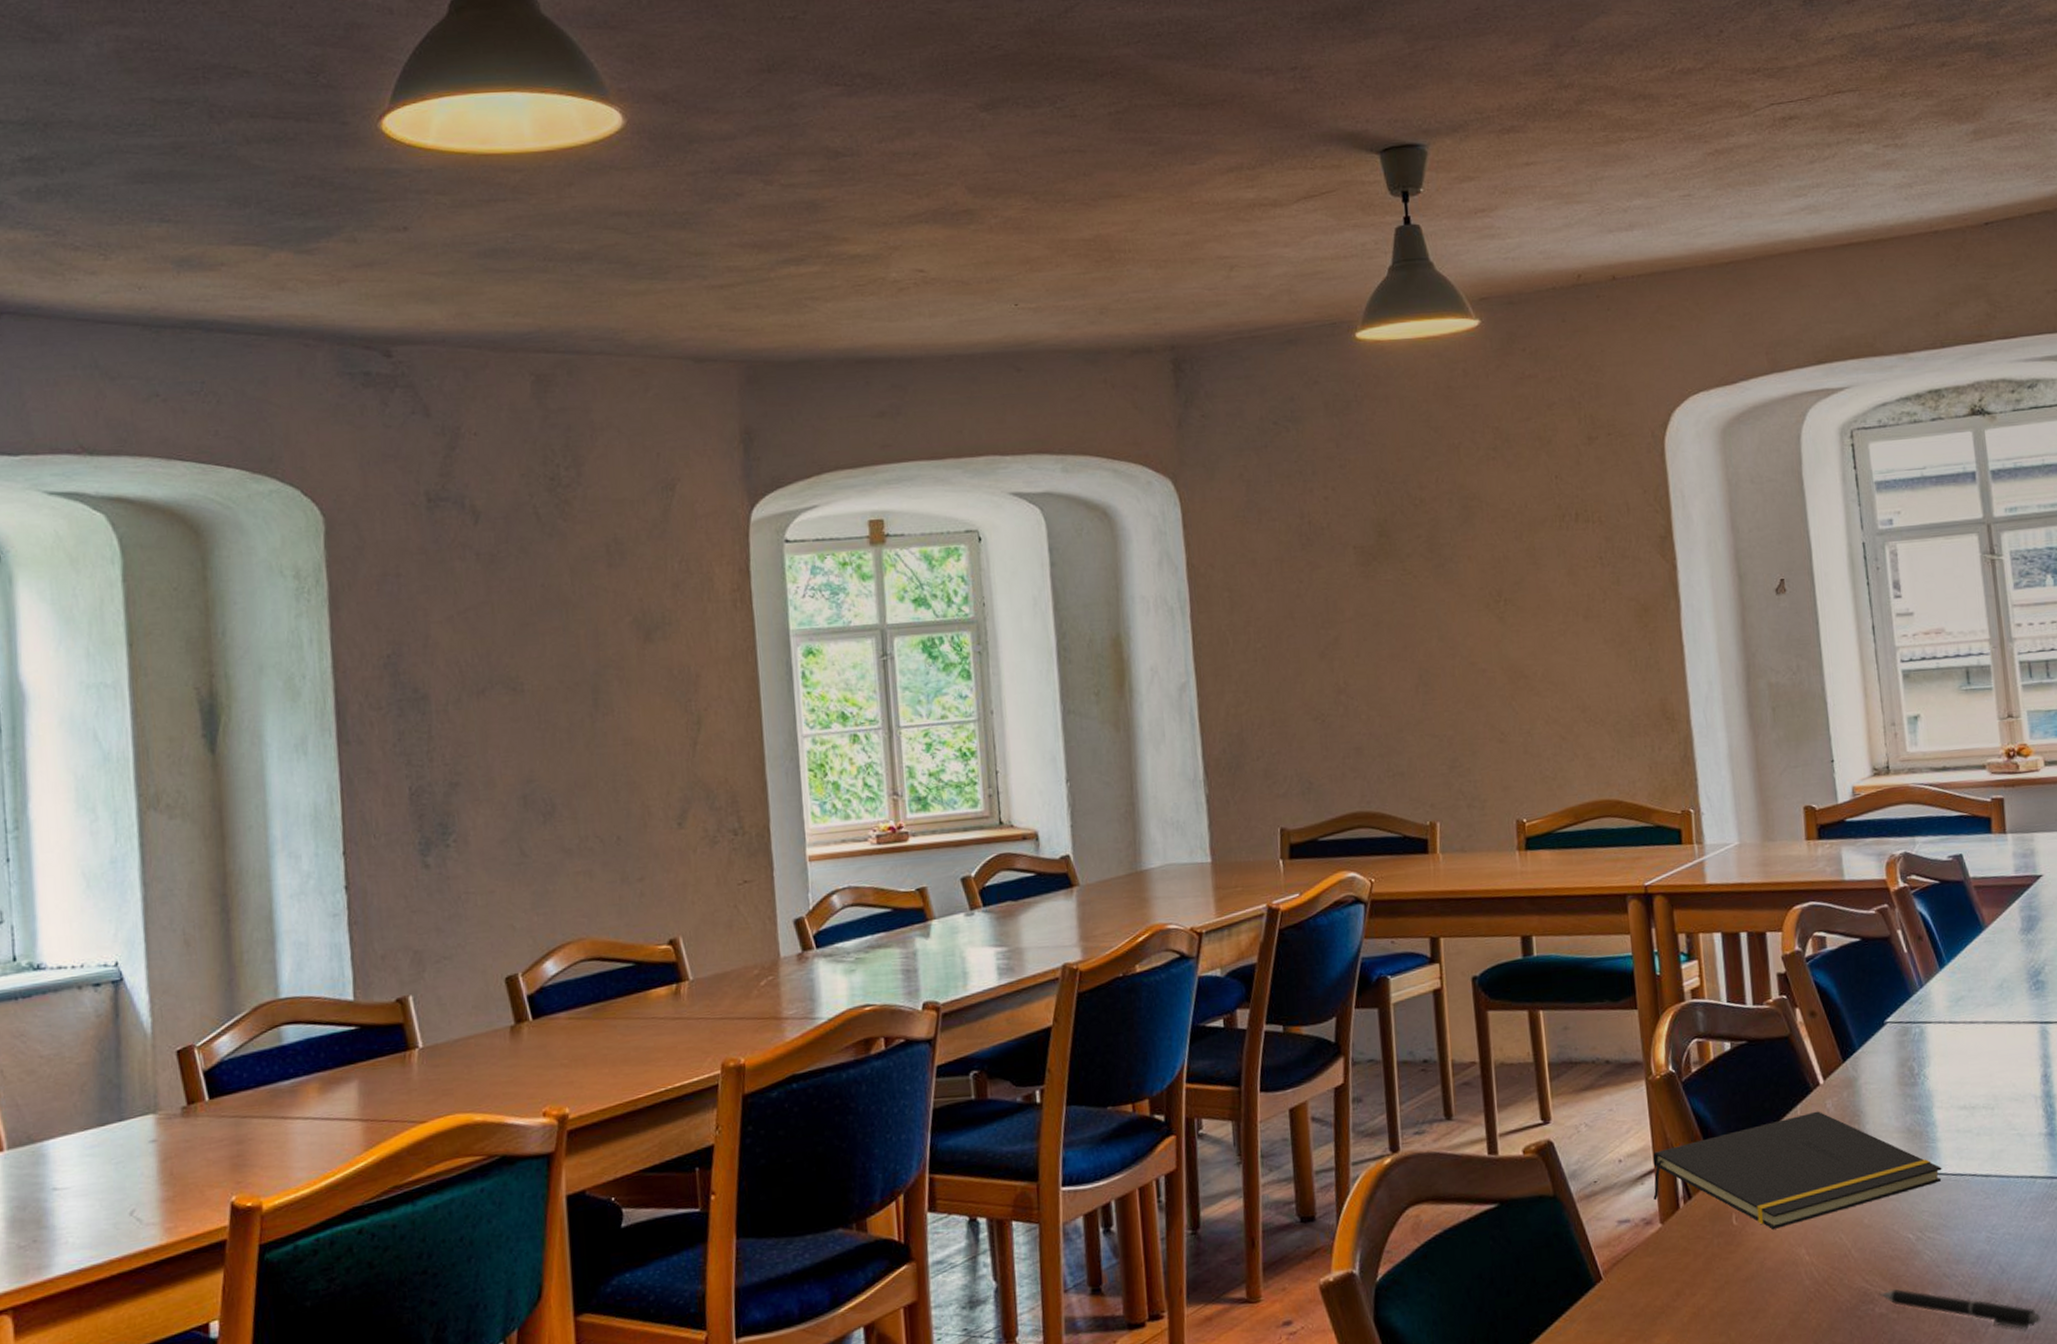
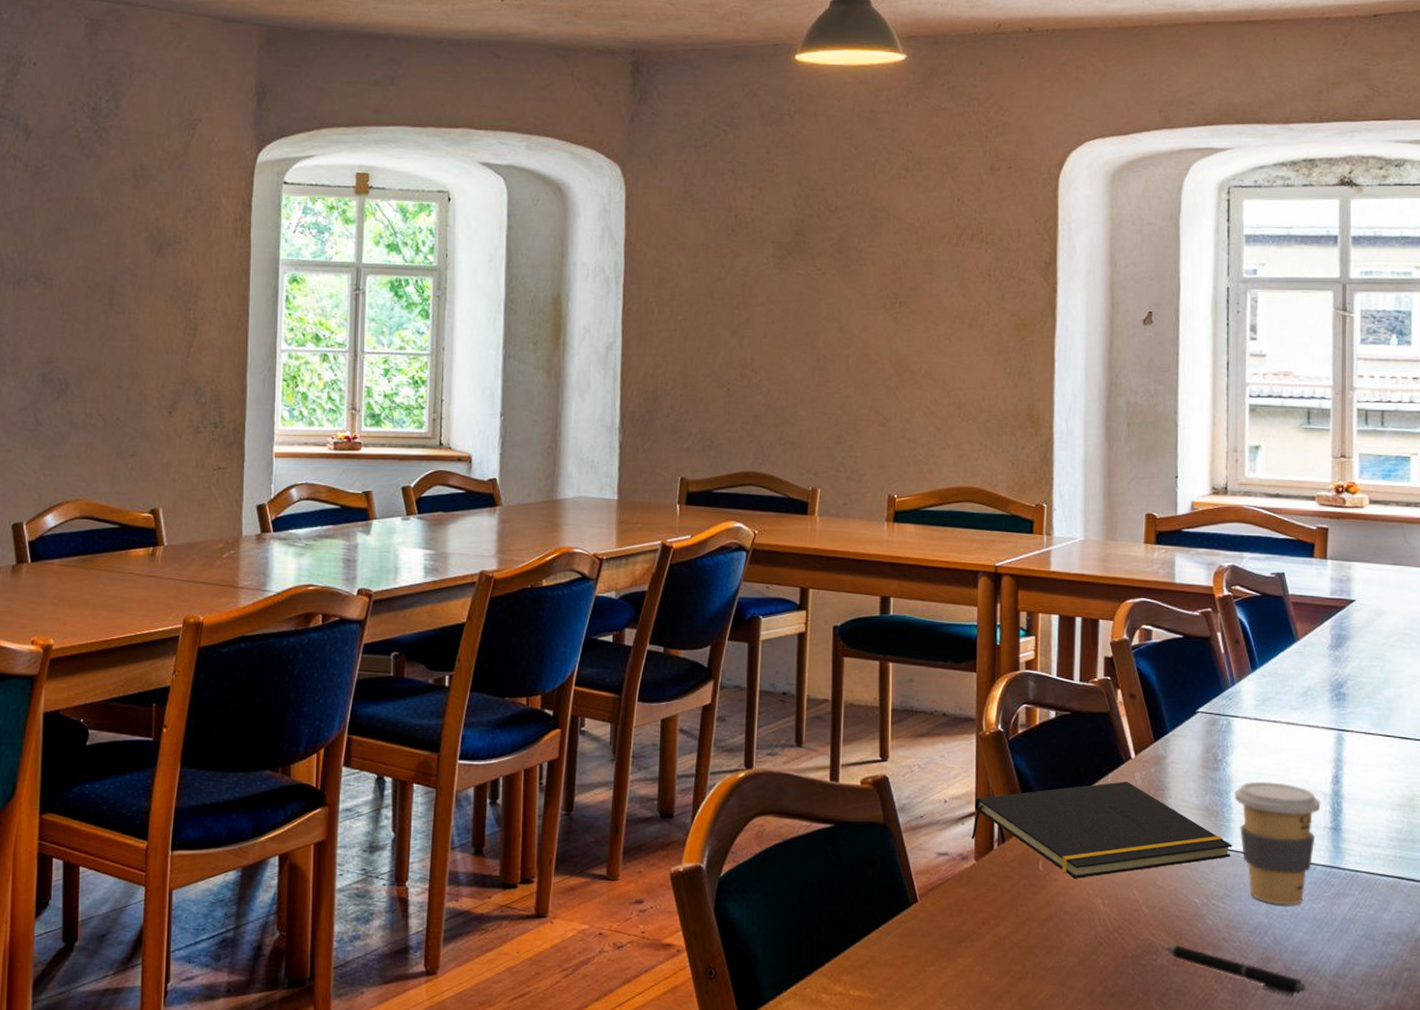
coffee cup: none [1936,1090,2033,1229] -> present [1234,781,1321,905]

